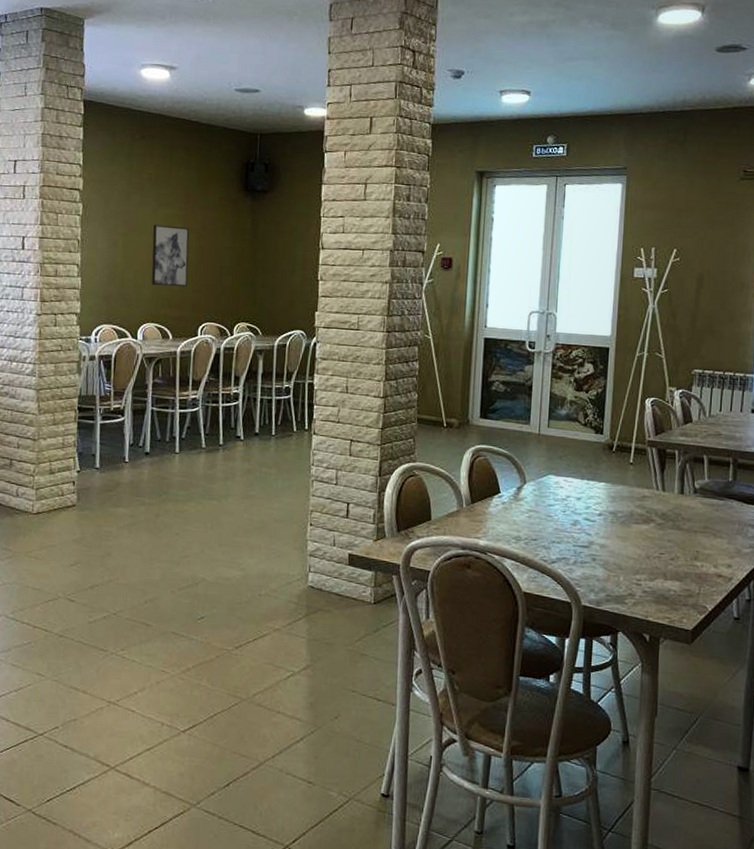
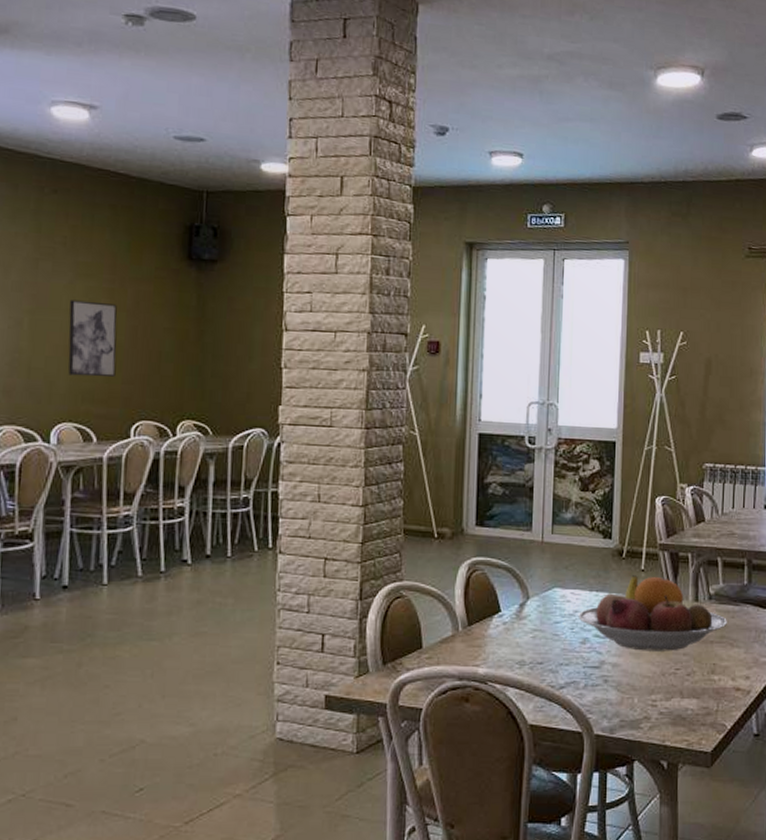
fruit bowl: none [570,467,711,537] -> present [578,575,727,651]

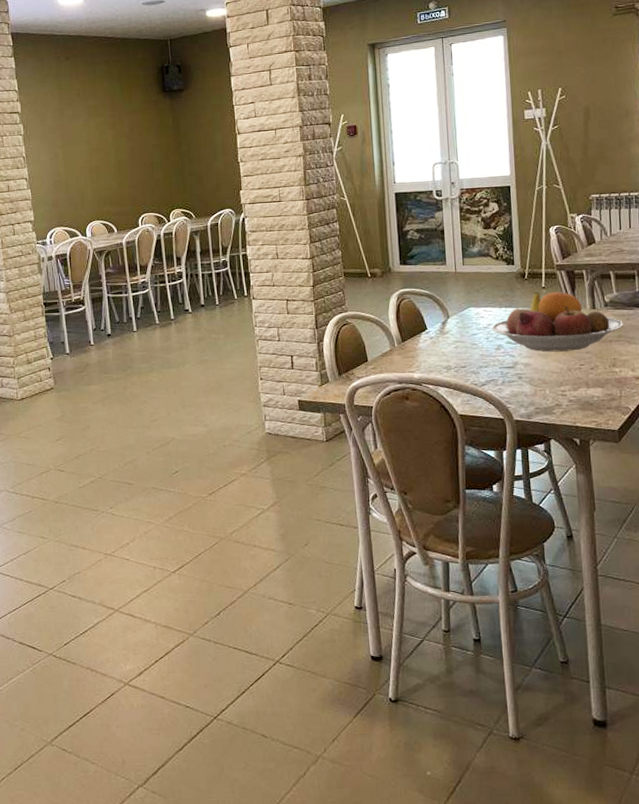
wall art: present [68,299,117,377] -> none [87,132,124,187]

